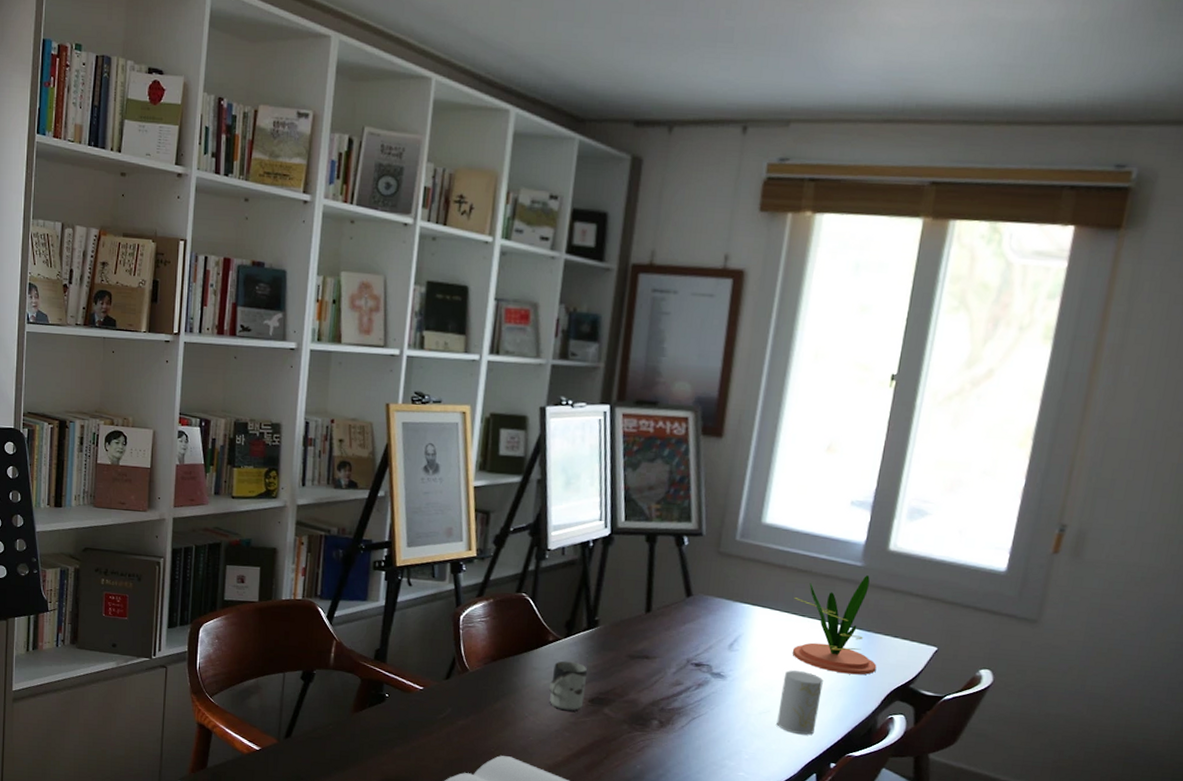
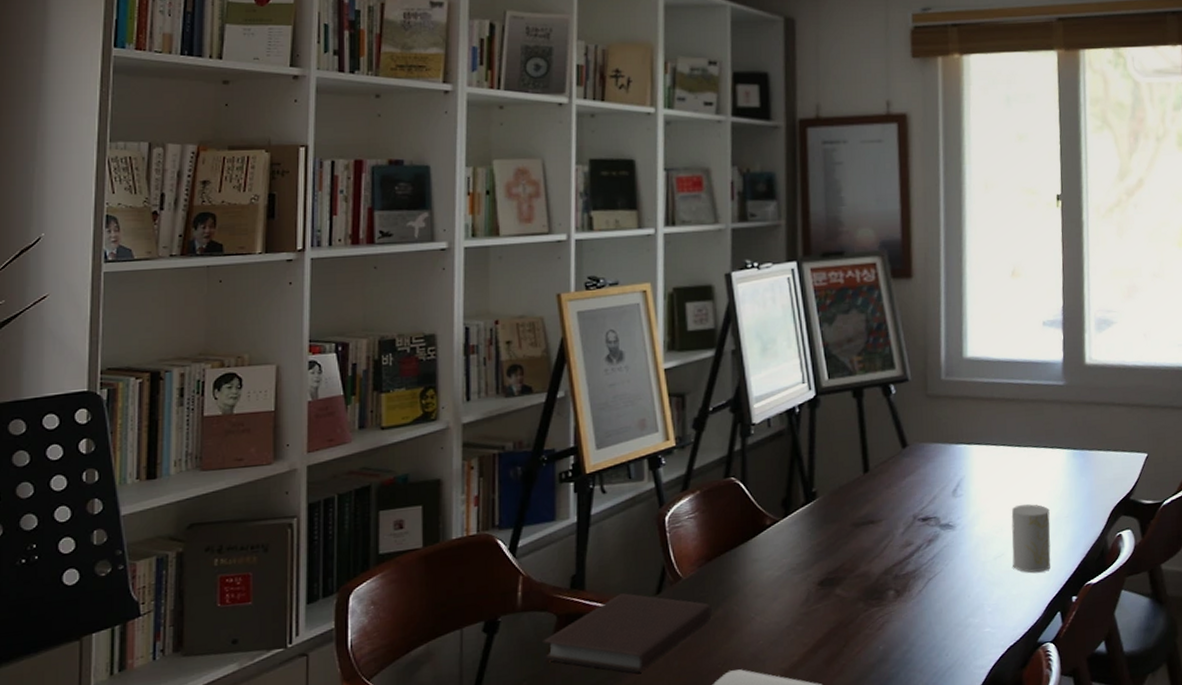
notebook: none [346,672,492,740] -> present [541,593,712,673]
cup: present [549,661,588,711] -> none [773,543,813,602]
plant: present [792,575,877,675] -> none [1007,393,1097,499]

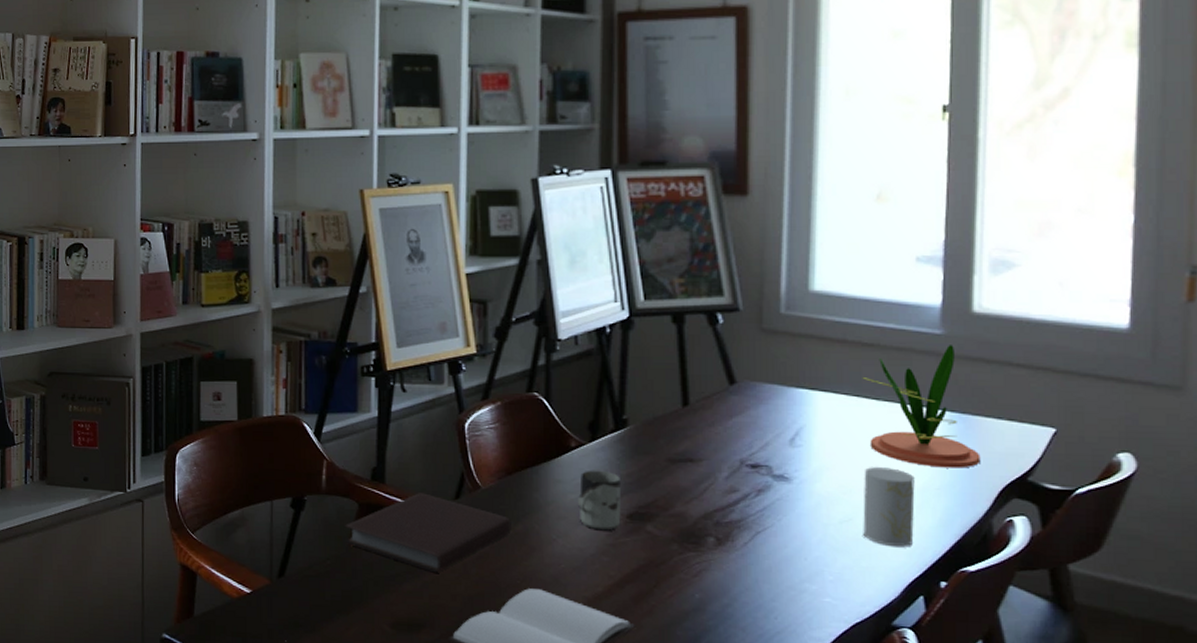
cup: none [773,543,813,602] -> present [577,470,622,531]
plant: none [1007,393,1097,499] -> present [862,345,981,468]

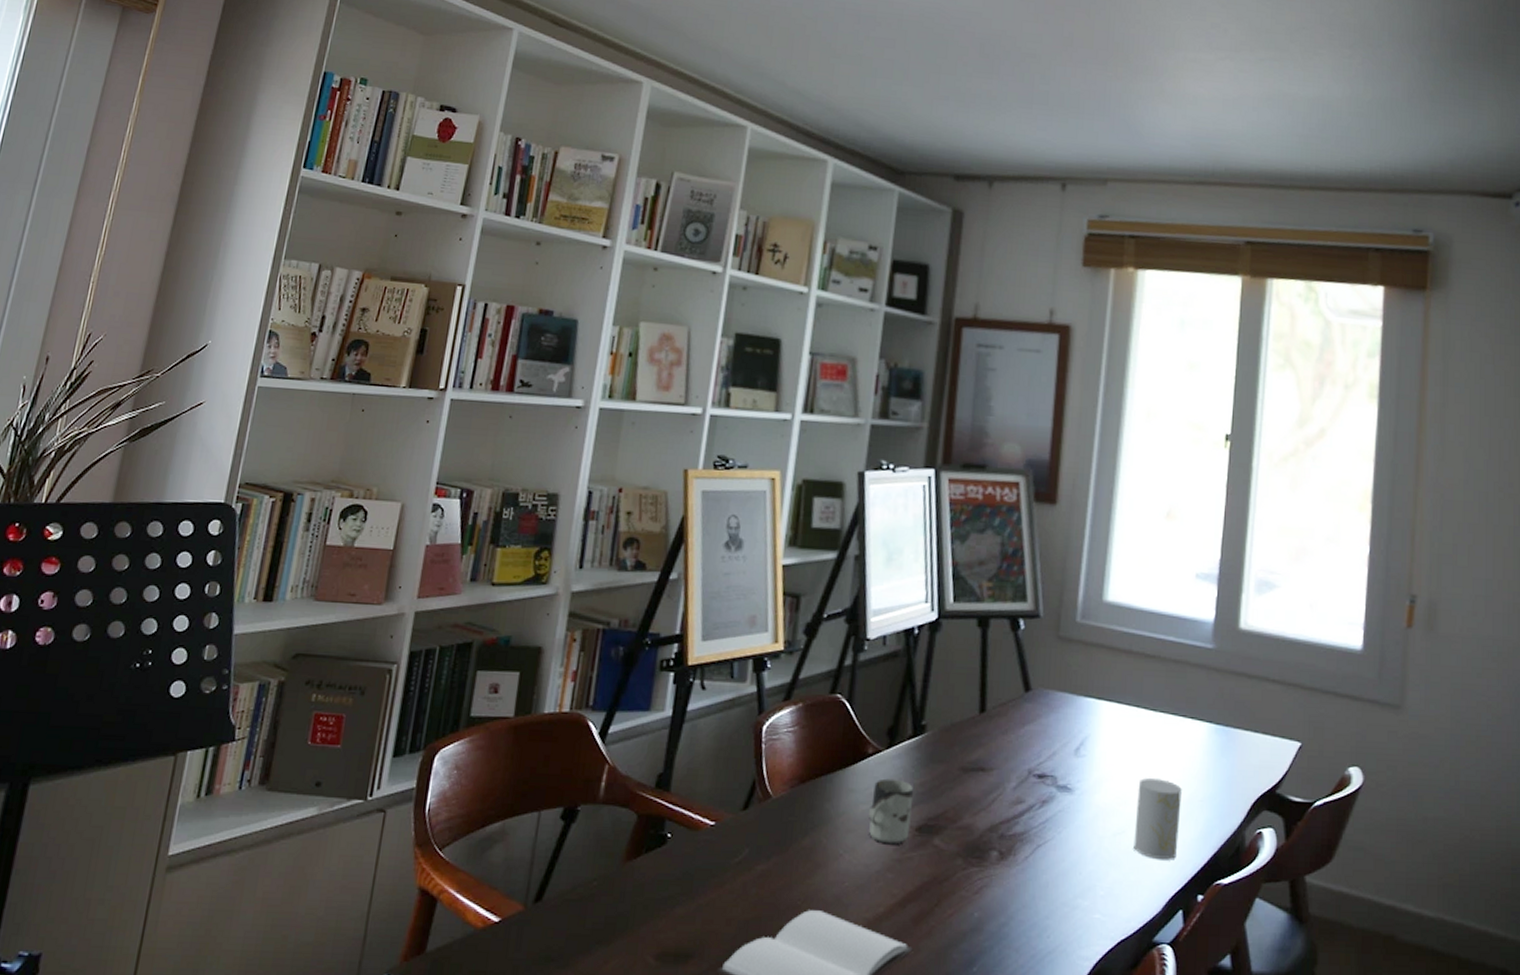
notebook: present [344,493,511,573] -> none [616,802,799,894]
plant: present [862,345,981,468] -> none [1143,659,1239,781]

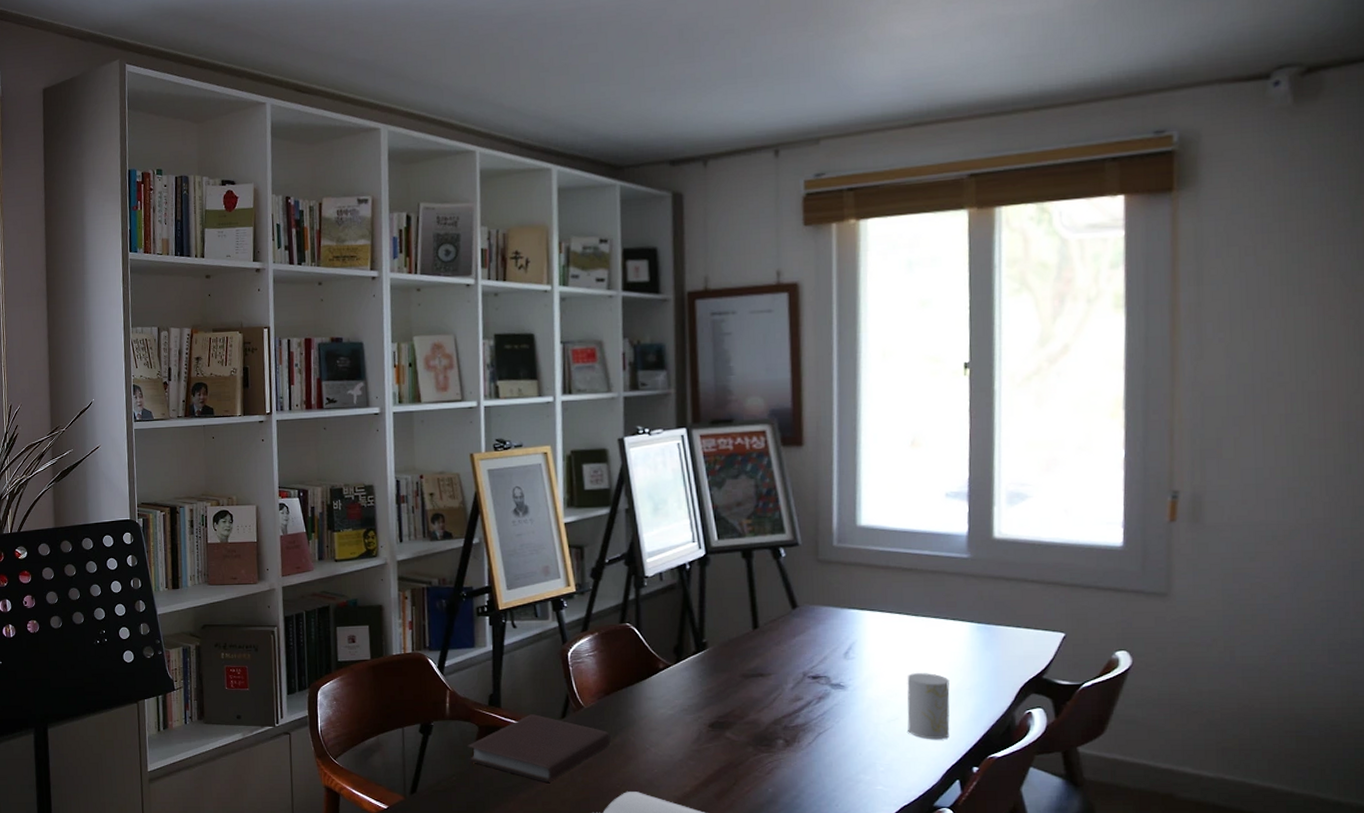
notebook: none [616,802,799,894] -> present [466,714,611,782]
cup: present [868,778,914,845] -> none [666,687,704,739]

